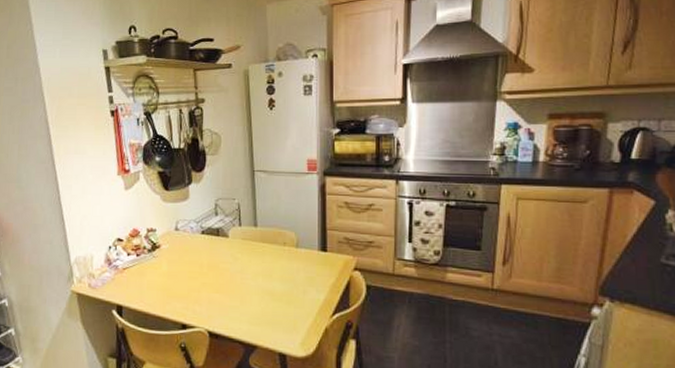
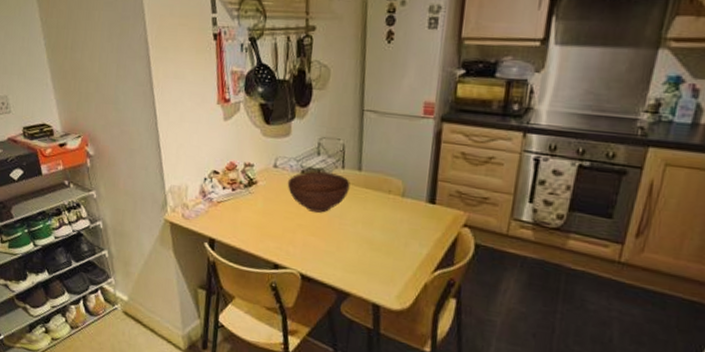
bowl: none [189,231,248,270] -> present [287,171,350,213]

